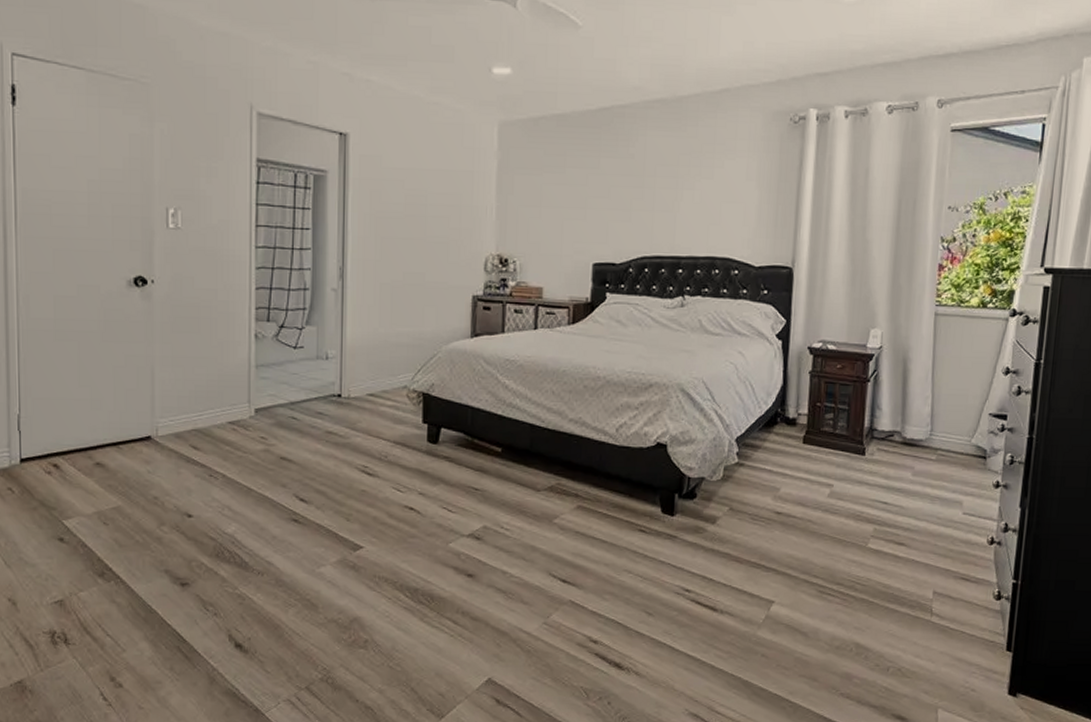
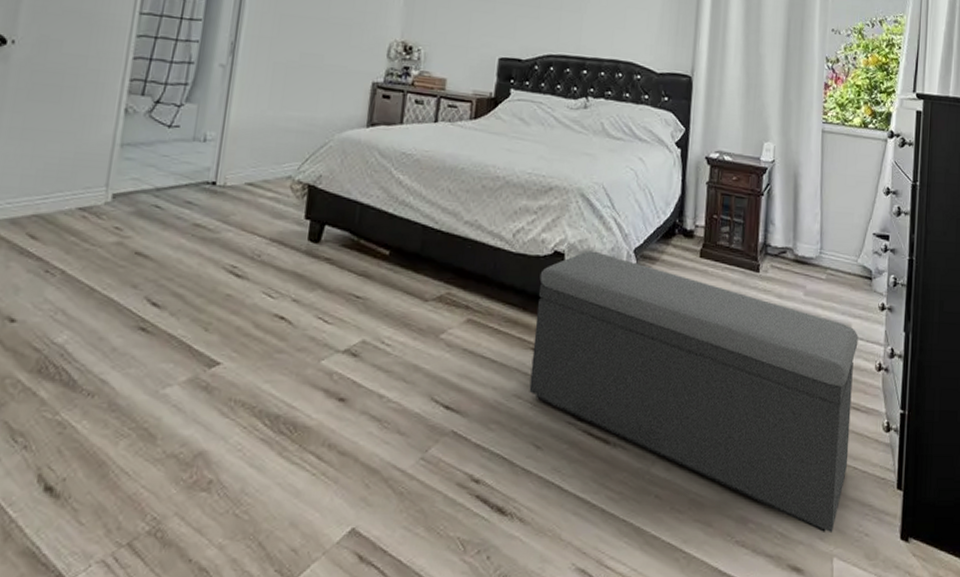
storage bench: none [639,441,970,689] -> present [529,250,858,534]

